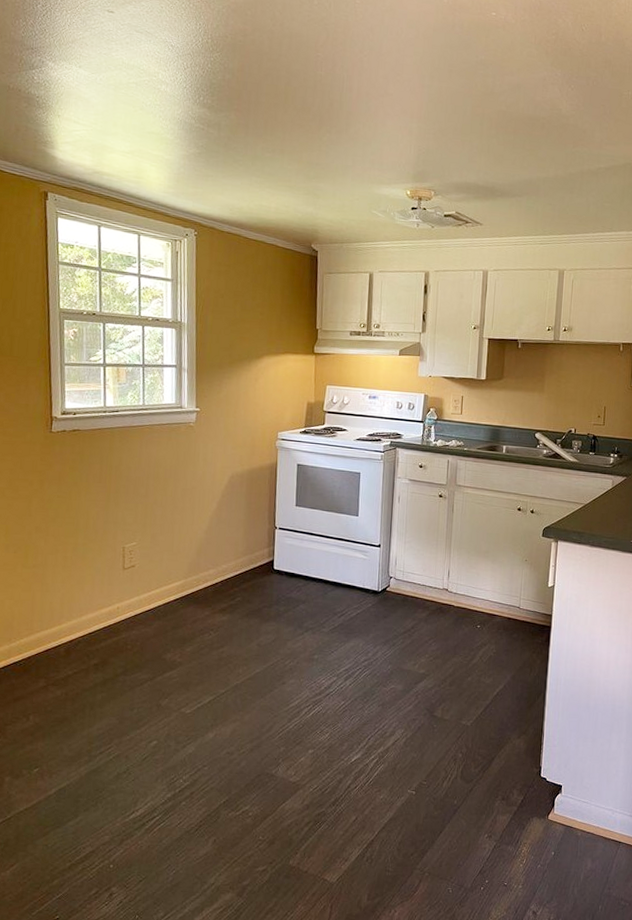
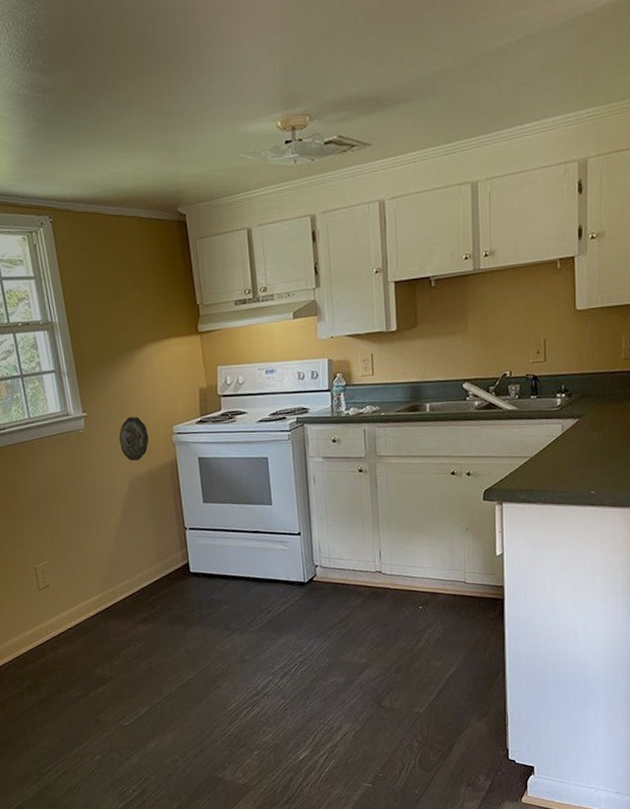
decorative plate: none [226,417,255,460] -> present [118,416,149,462]

